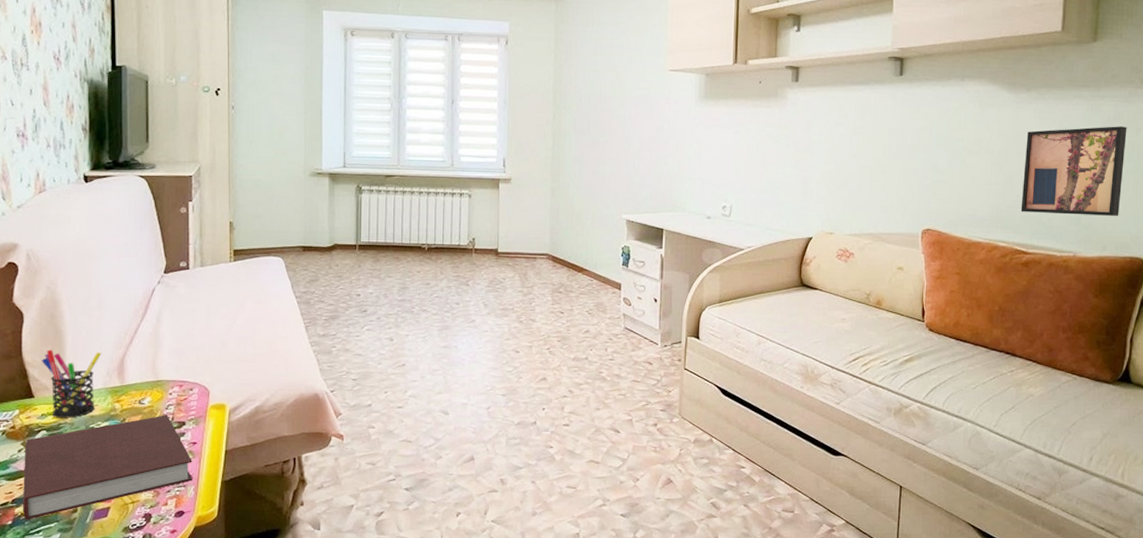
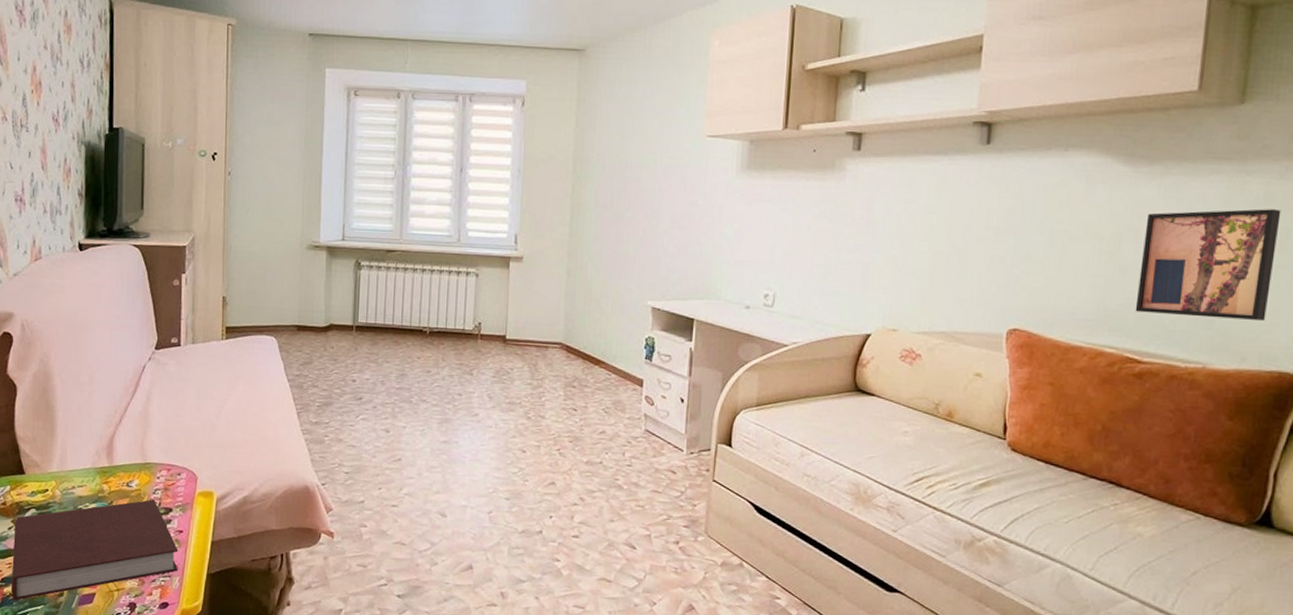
pen holder: present [41,349,102,418] -> none [33,424,92,498]

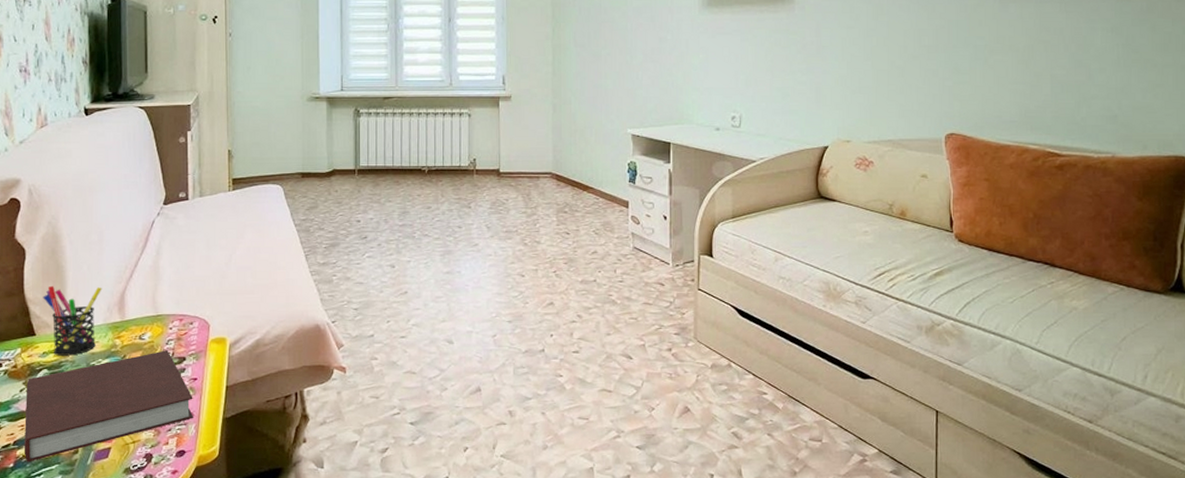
pen holder: none [33,424,92,498] -> present [43,285,102,356]
wall art: present [1135,209,1281,320] -> none [1051,17,1162,113]

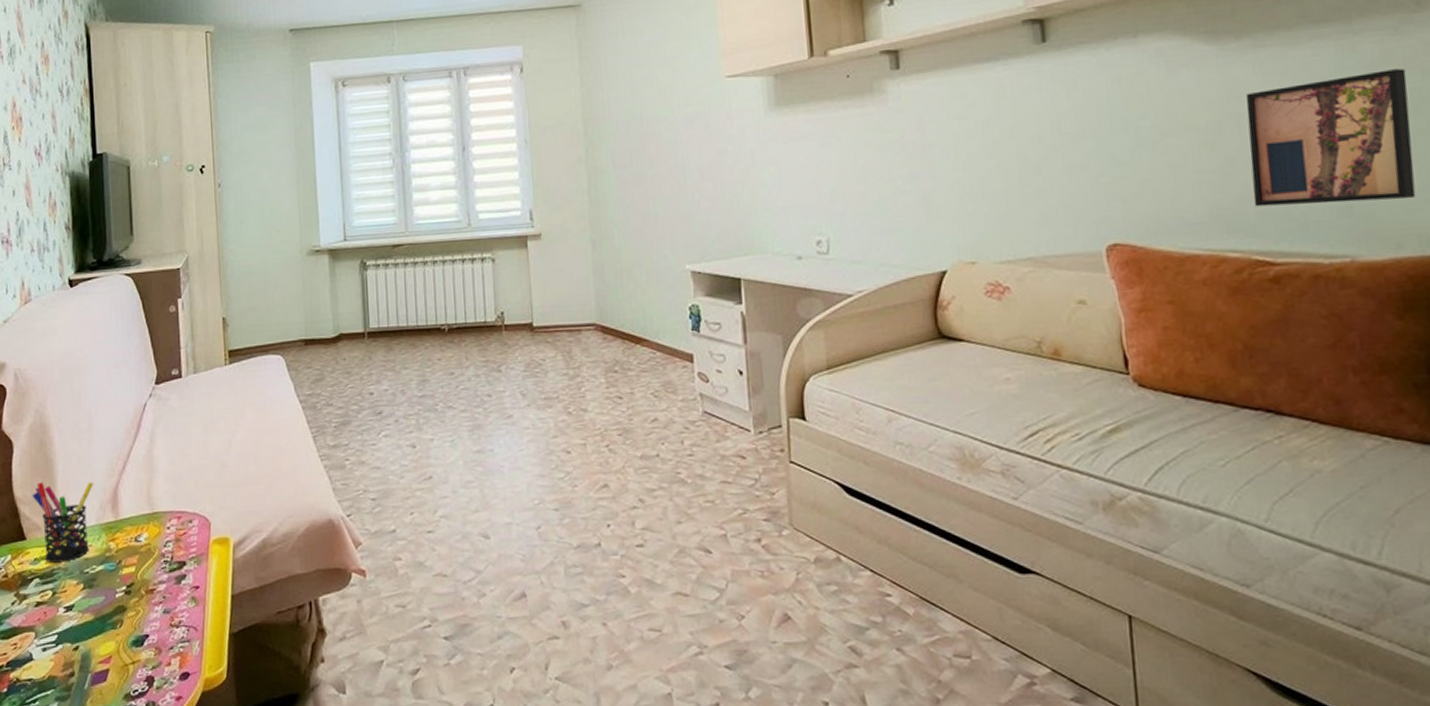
notebook: present [24,350,193,463] -> none [17,553,197,687]
wall art: none [1051,17,1162,113] -> present [1245,68,1416,207]

